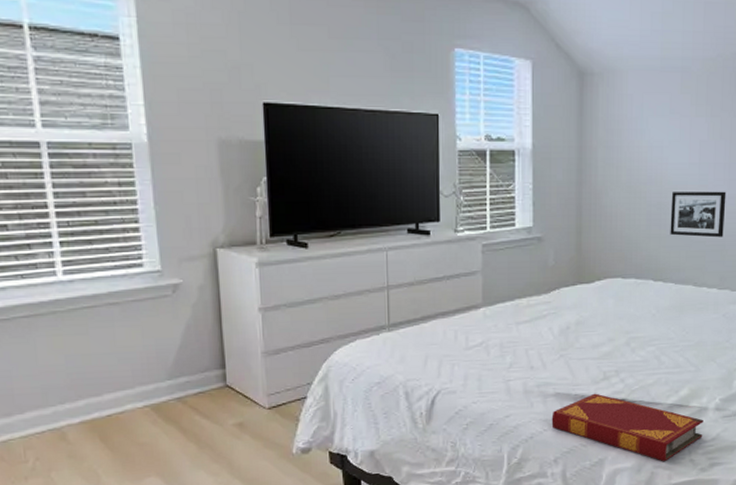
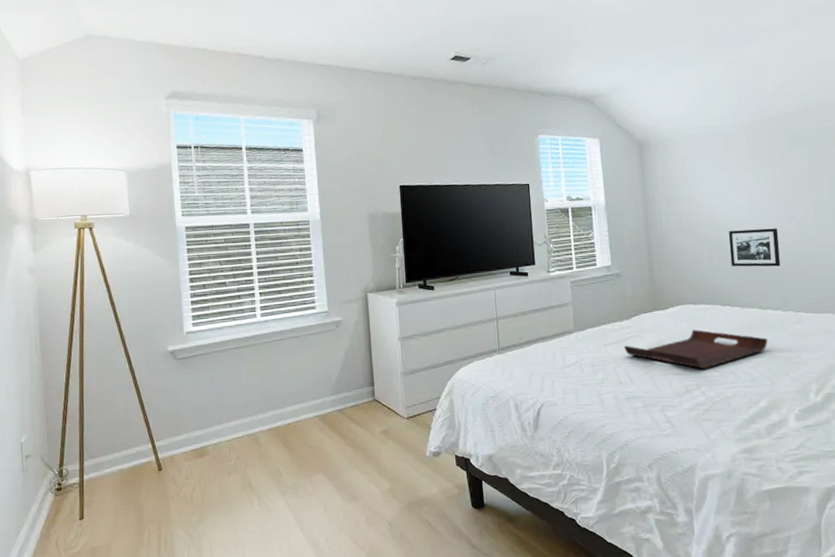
serving tray: none [539,307,698,353] -> present [624,329,768,369]
hardback book: present [551,393,703,462] -> none [642,405,787,469]

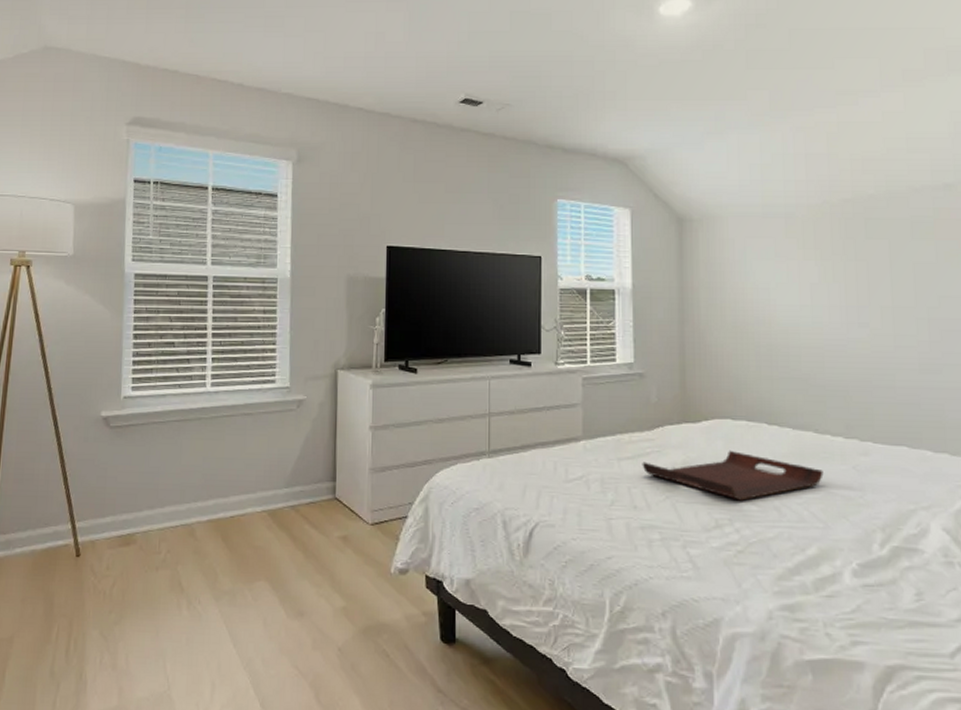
picture frame: present [728,228,781,267] -> none [782,333,846,383]

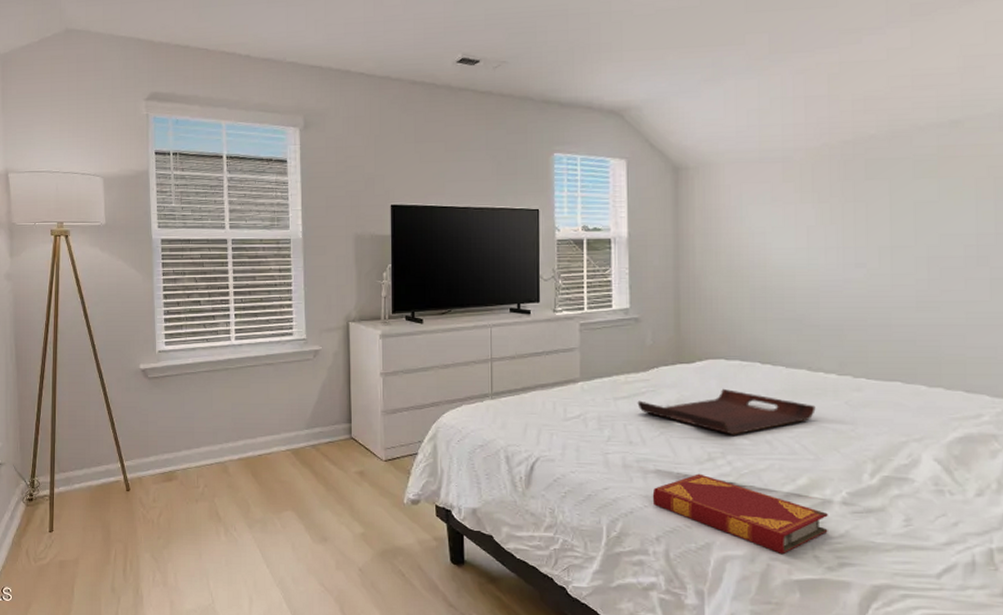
hardback book: none [658,542,839,632] -> present [652,473,828,555]

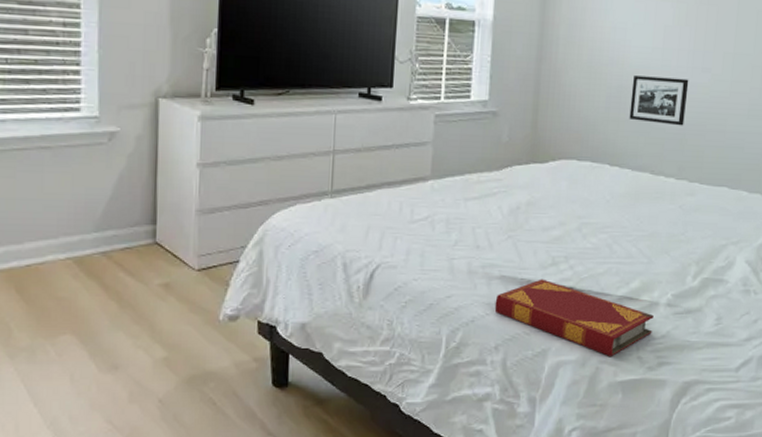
serving tray: present [637,388,816,435] -> none [488,190,654,239]
picture frame: none [777,275,842,322] -> present [629,75,689,126]

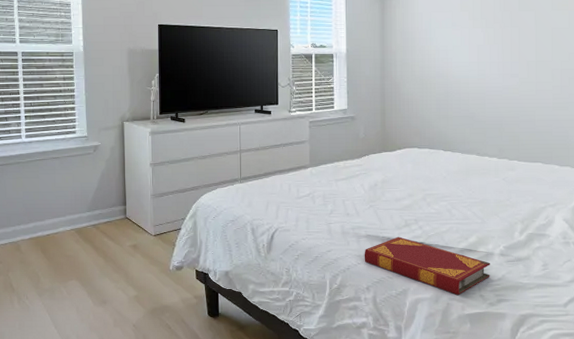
picture frame: present [629,75,689,126] -> none [456,83,501,118]

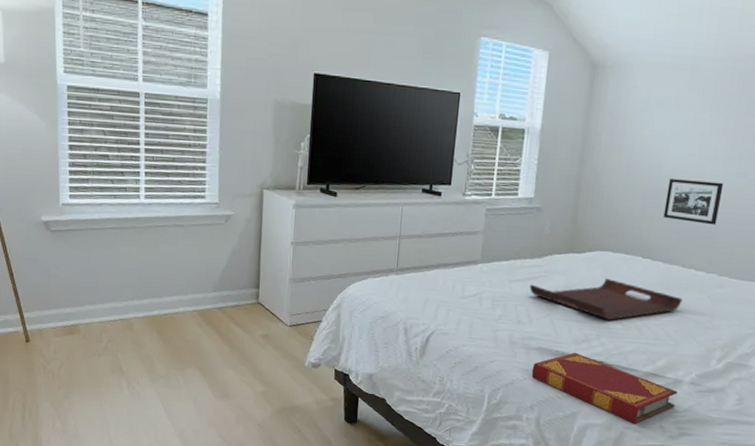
serving tray: none [353,170,482,206] -> present [529,278,683,321]
picture frame: none [456,83,501,118] -> present [663,179,724,225]

